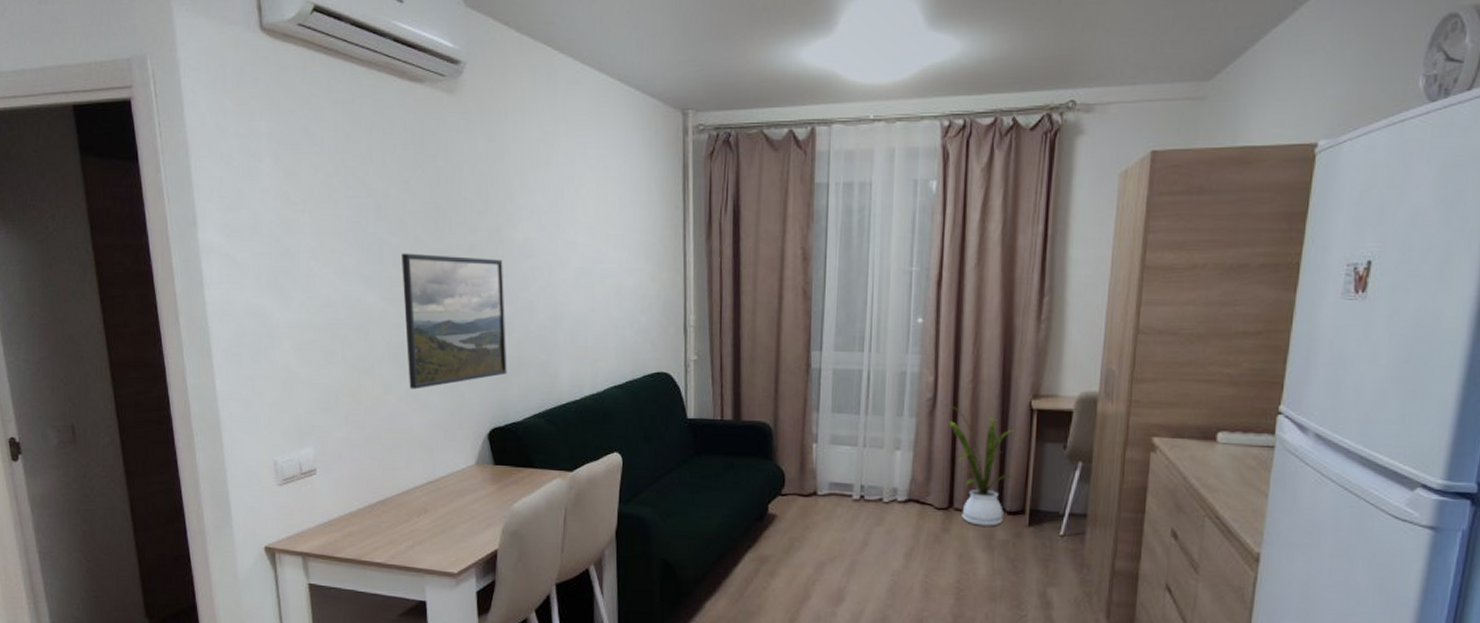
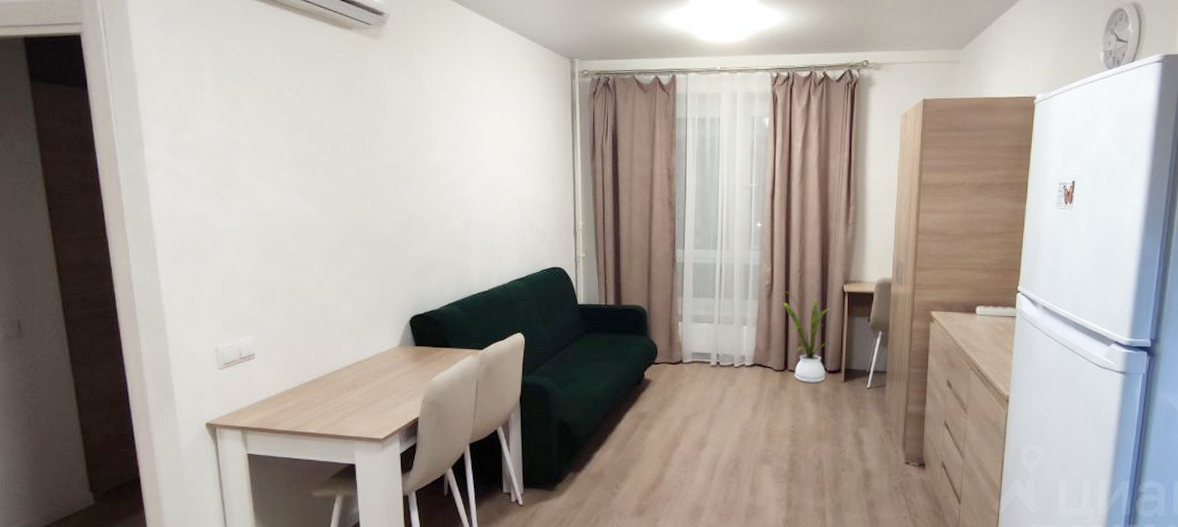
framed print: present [402,253,507,390] -> none [333,169,426,284]

